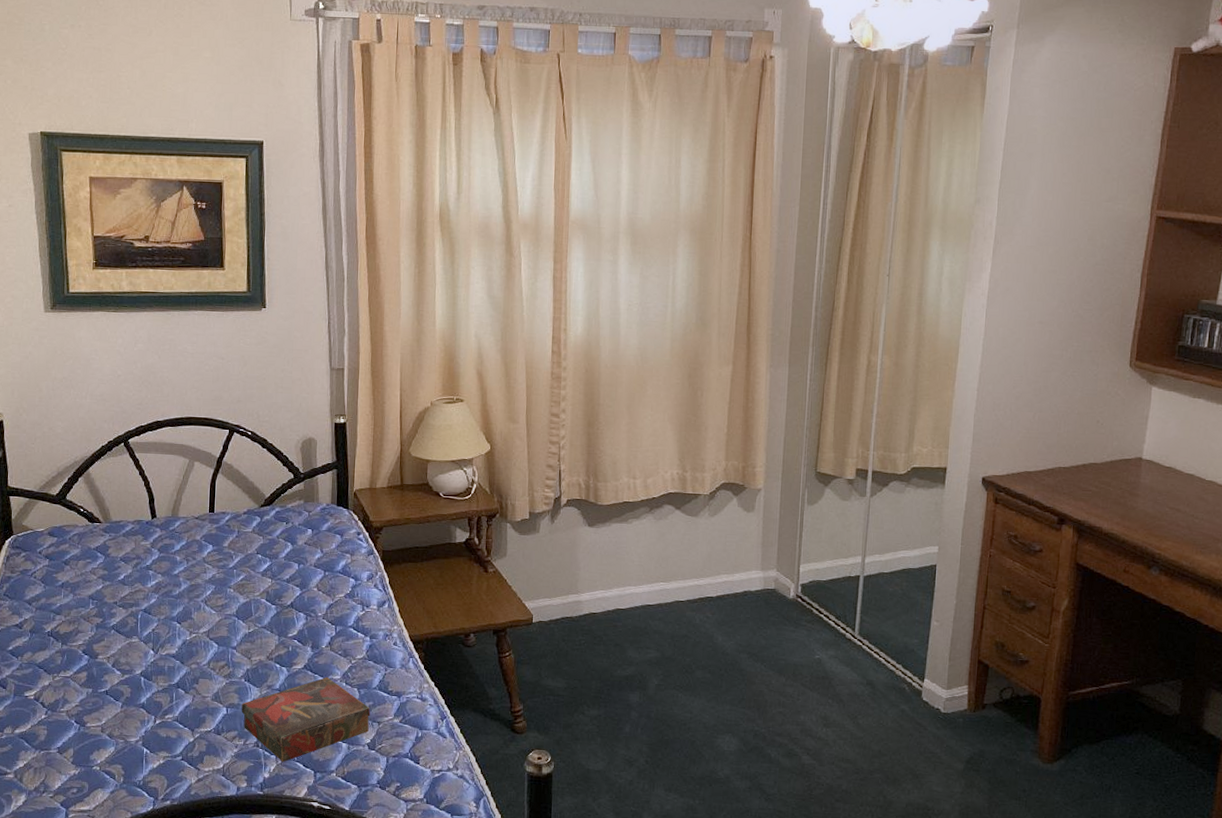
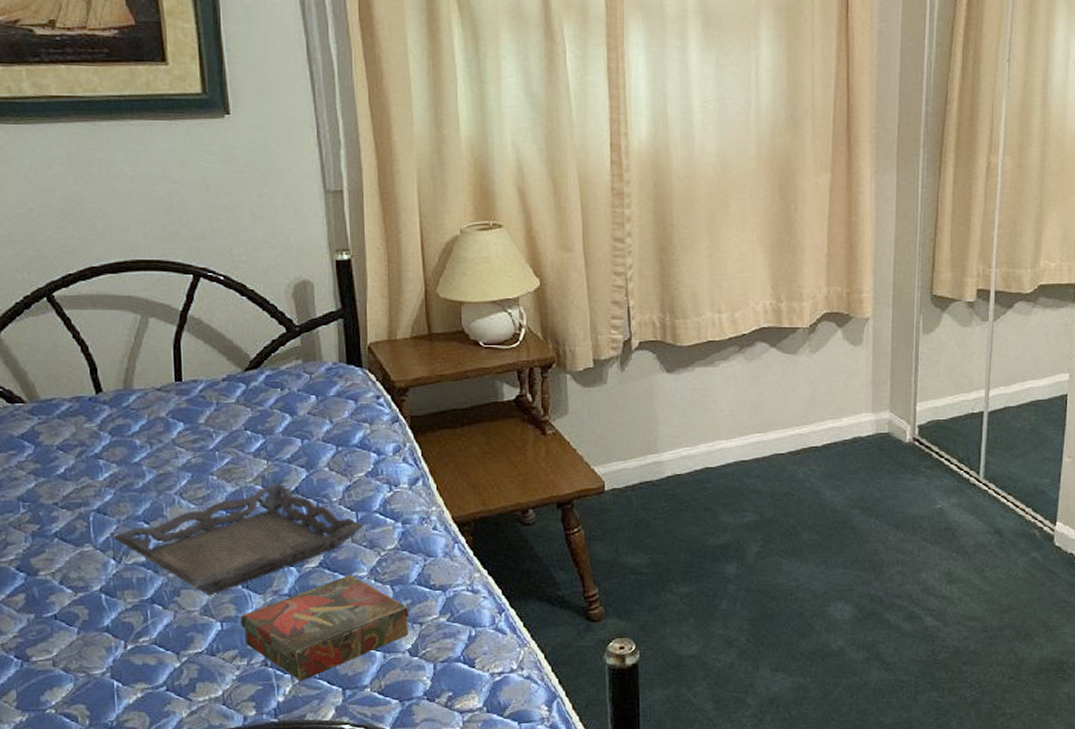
tray: none [153,598,341,686] -> present [112,483,364,596]

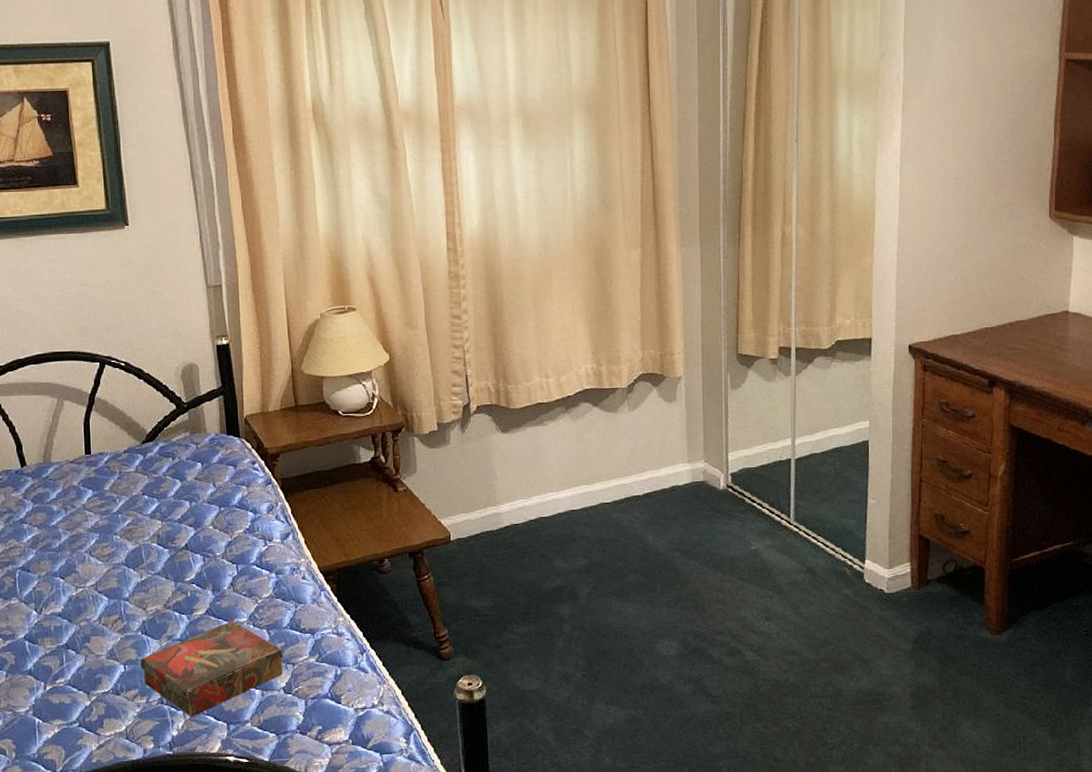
tray: present [112,483,364,596] -> none [34,540,243,642]

